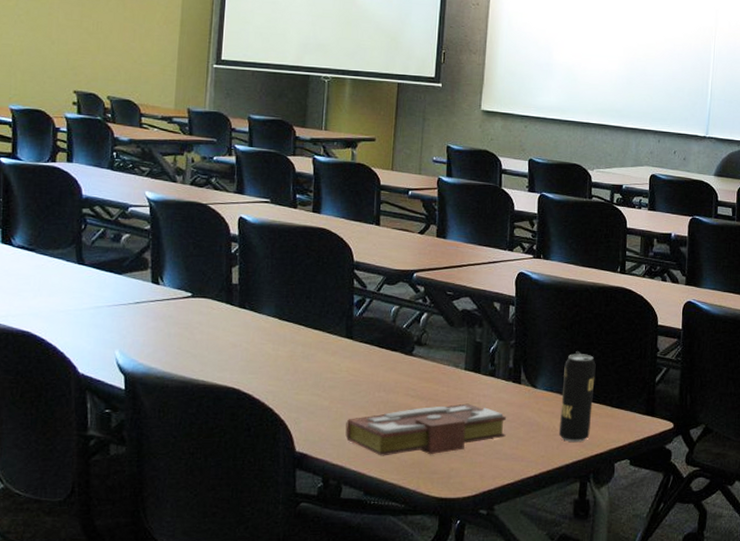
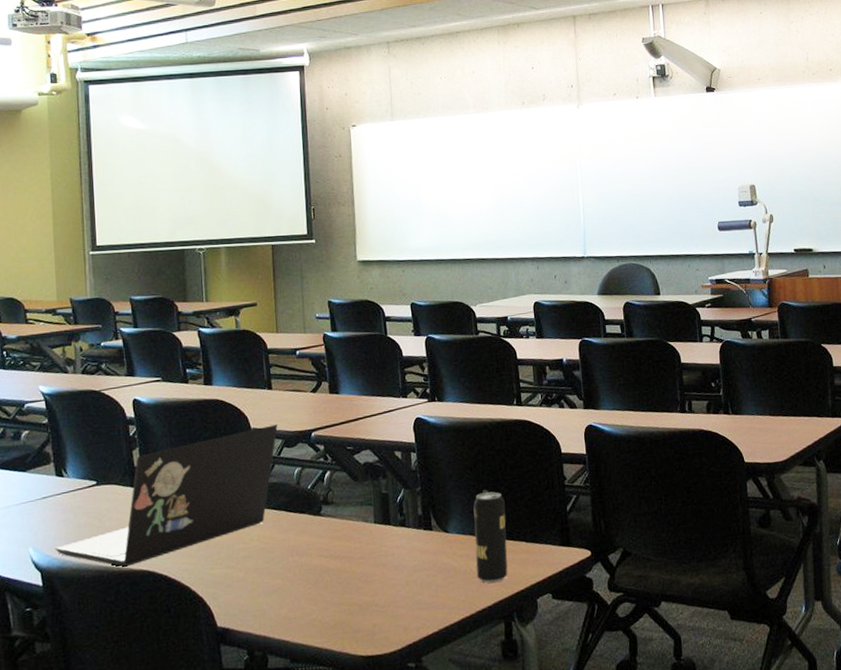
laptop: none [141,260,381,381] -> present [55,424,278,567]
book: present [345,403,507,456] -> none [264,557,424,621]

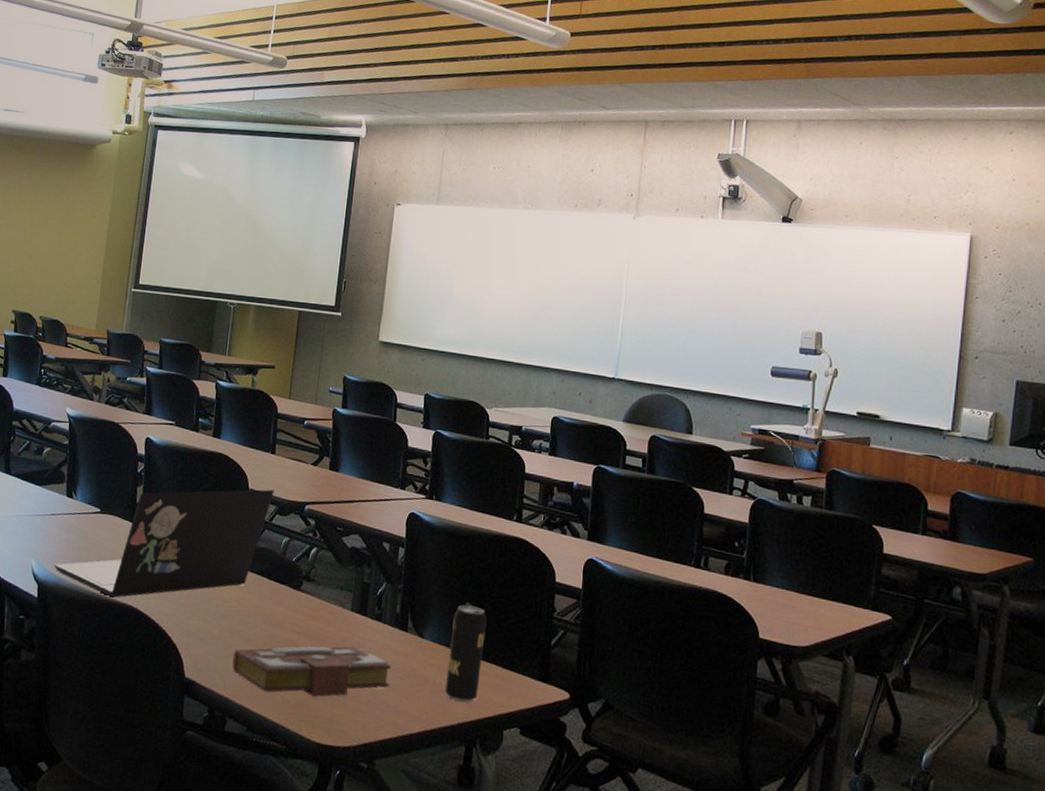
book: none [264,557,424,621] -> present [232,646,392,697]

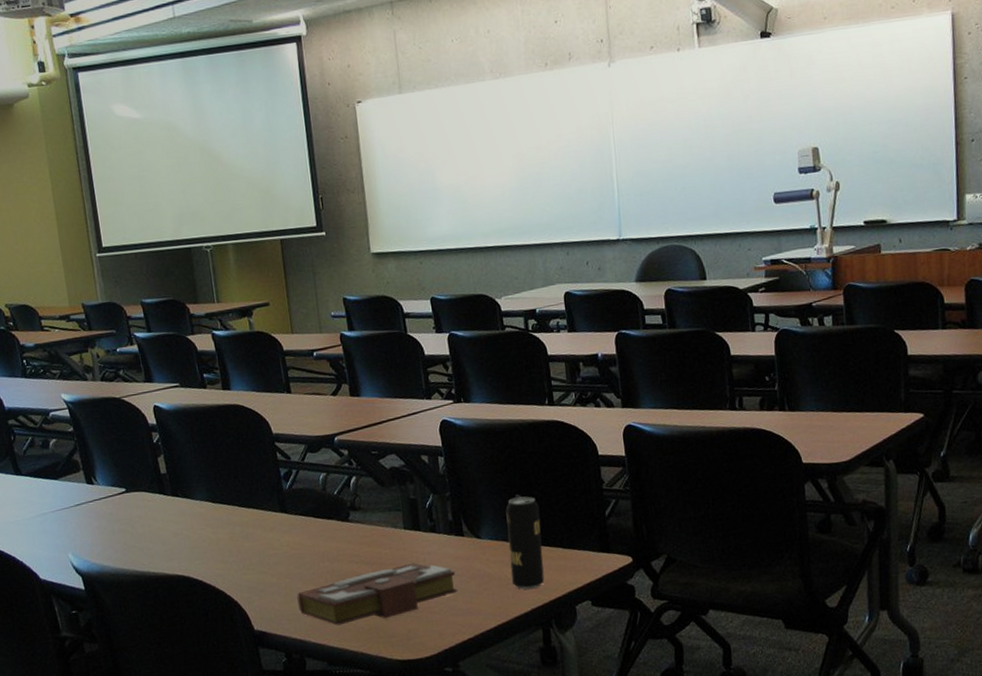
laptop: present [53,489,274,598] -> none [92,429,300,572]

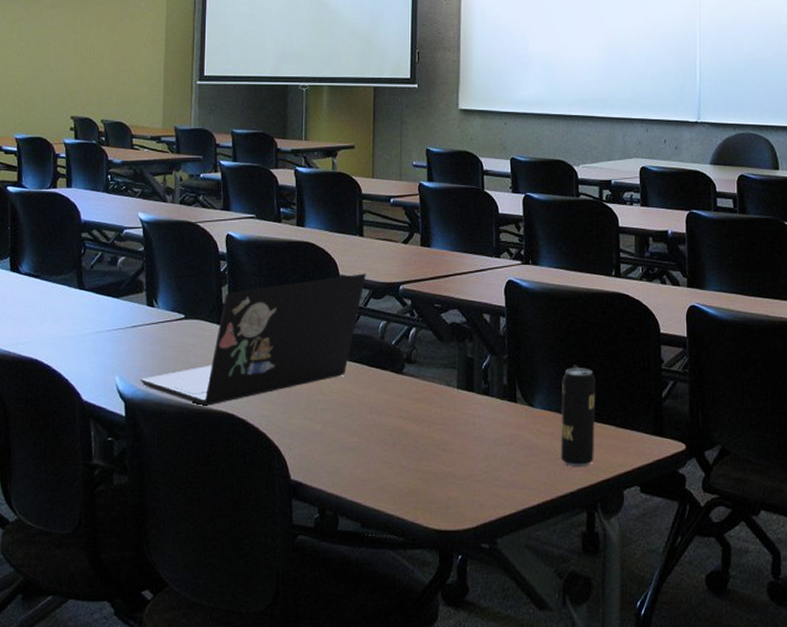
laptop: none [92,429,300,572] -> present [140,273,366,406]
book: present [297,563,458,626] -> none [339,425,504,484]

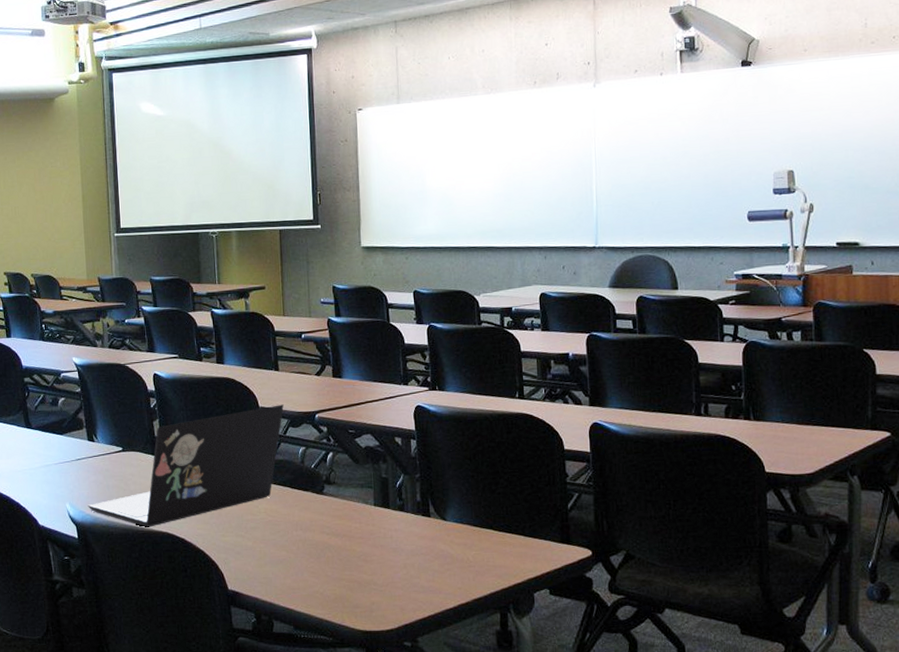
beverage can: present [560,365,596,466] -> none [472,481,505,573]

